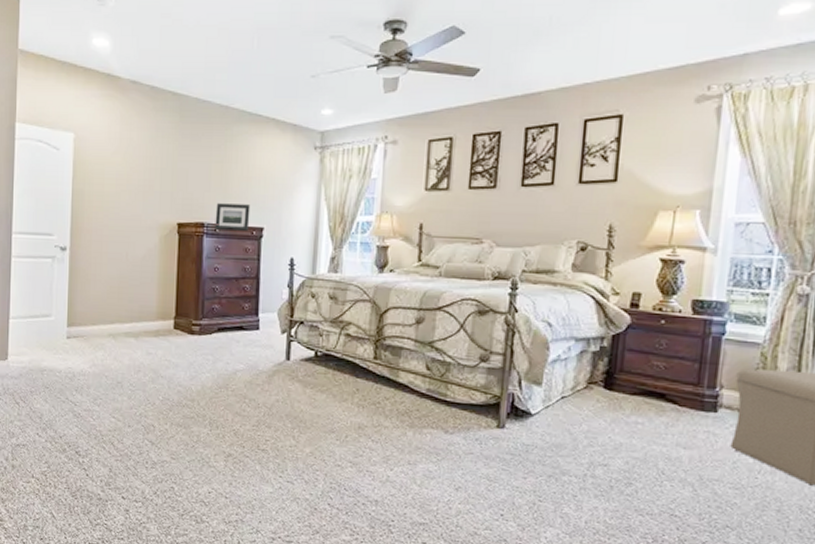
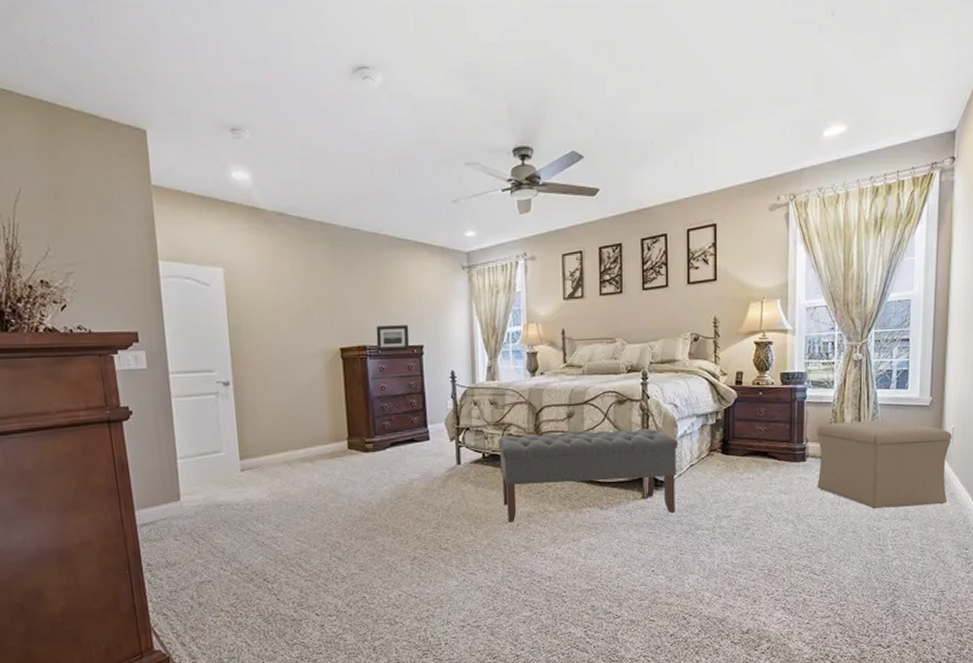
bench: none [332,335,549,450] -> present [498,428,678,522]

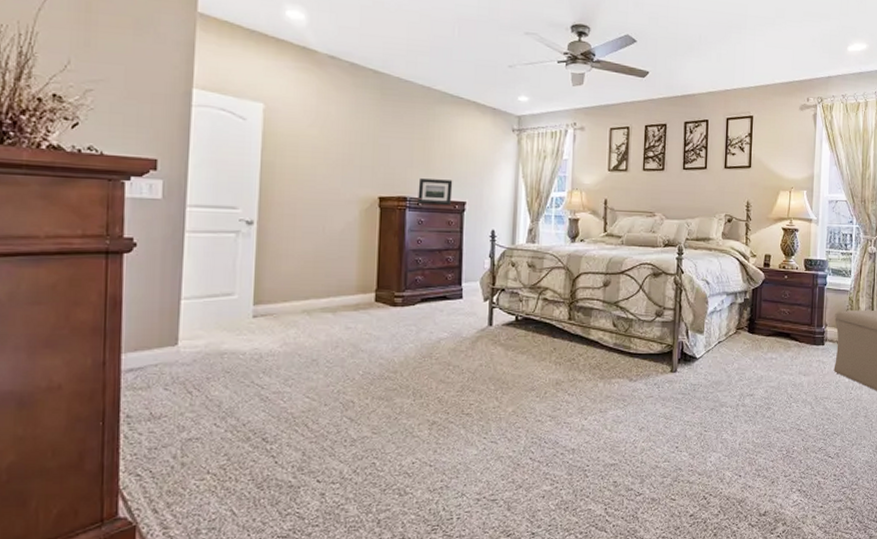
bench: present [498,428,678,522] -> none [532,299,708,389]

